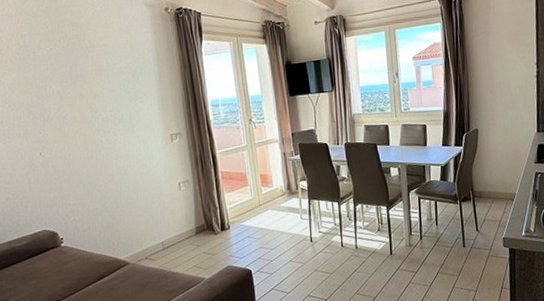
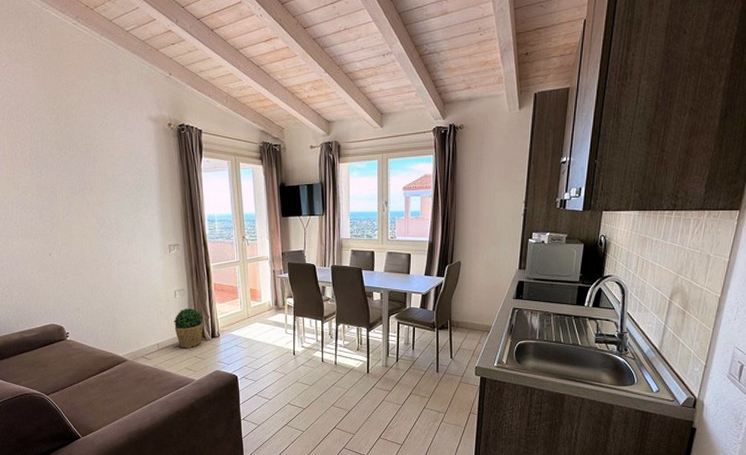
potted plant: none [179,200,212,245] -> present [174,309,203,349]

